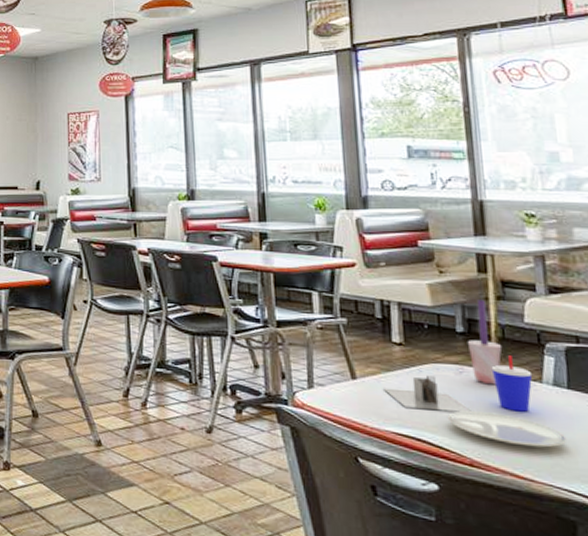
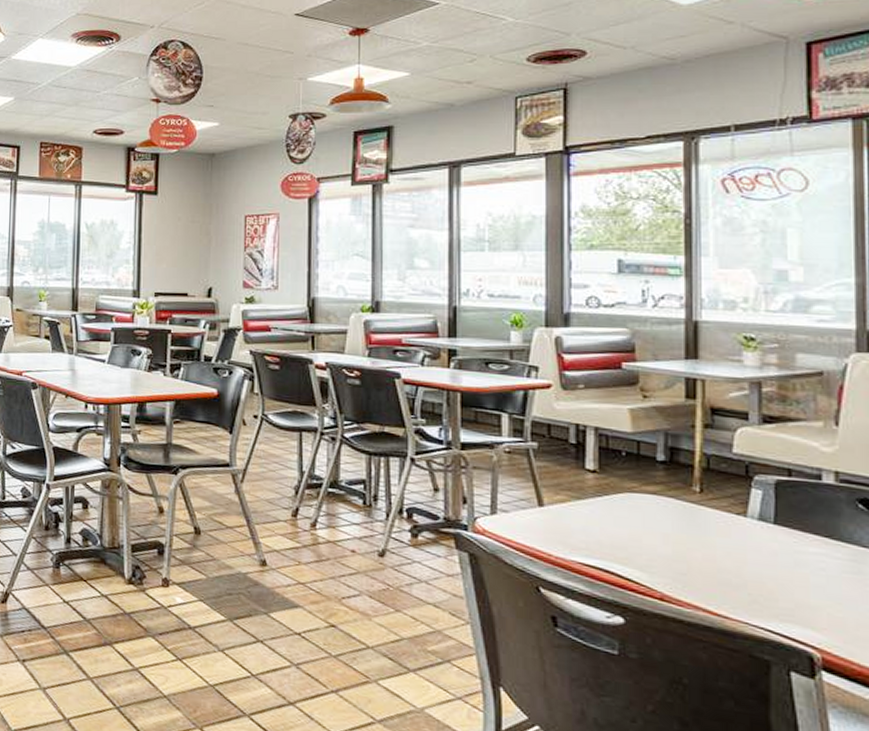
napkin holder: present [384,375,471,413] -> none [573,505,666,546]
plate: present [447,411,568,448] -> none [639,543,769,584]
beverage cup: present [467,300,503,385] -> none [667,427,706,518]
beverage cup: present [491,355,533,412] -> none [692,487,737,547]

